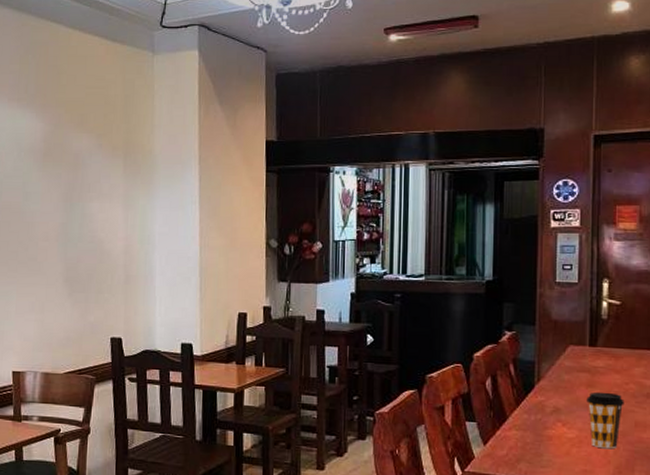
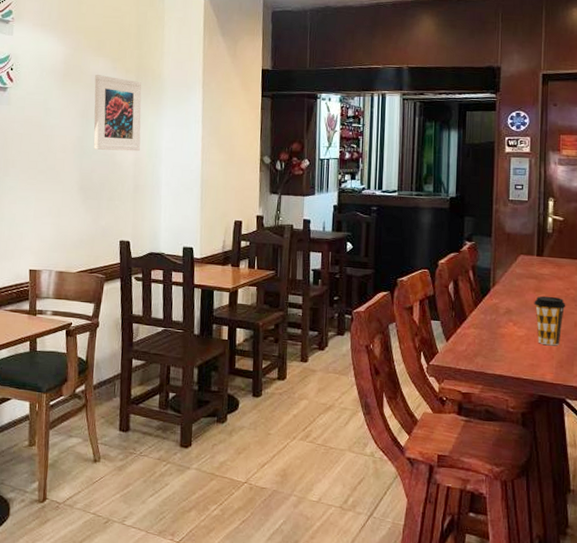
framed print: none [78,153,131,238] -> present [93,75,142,152]

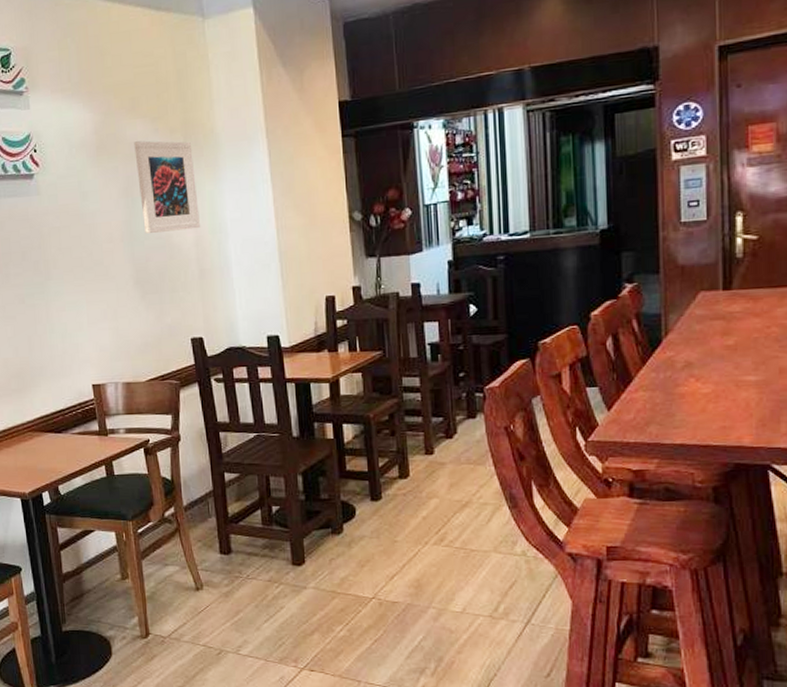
coffee cup: present [534,296,566,346] -> none [722,339,766,402]

